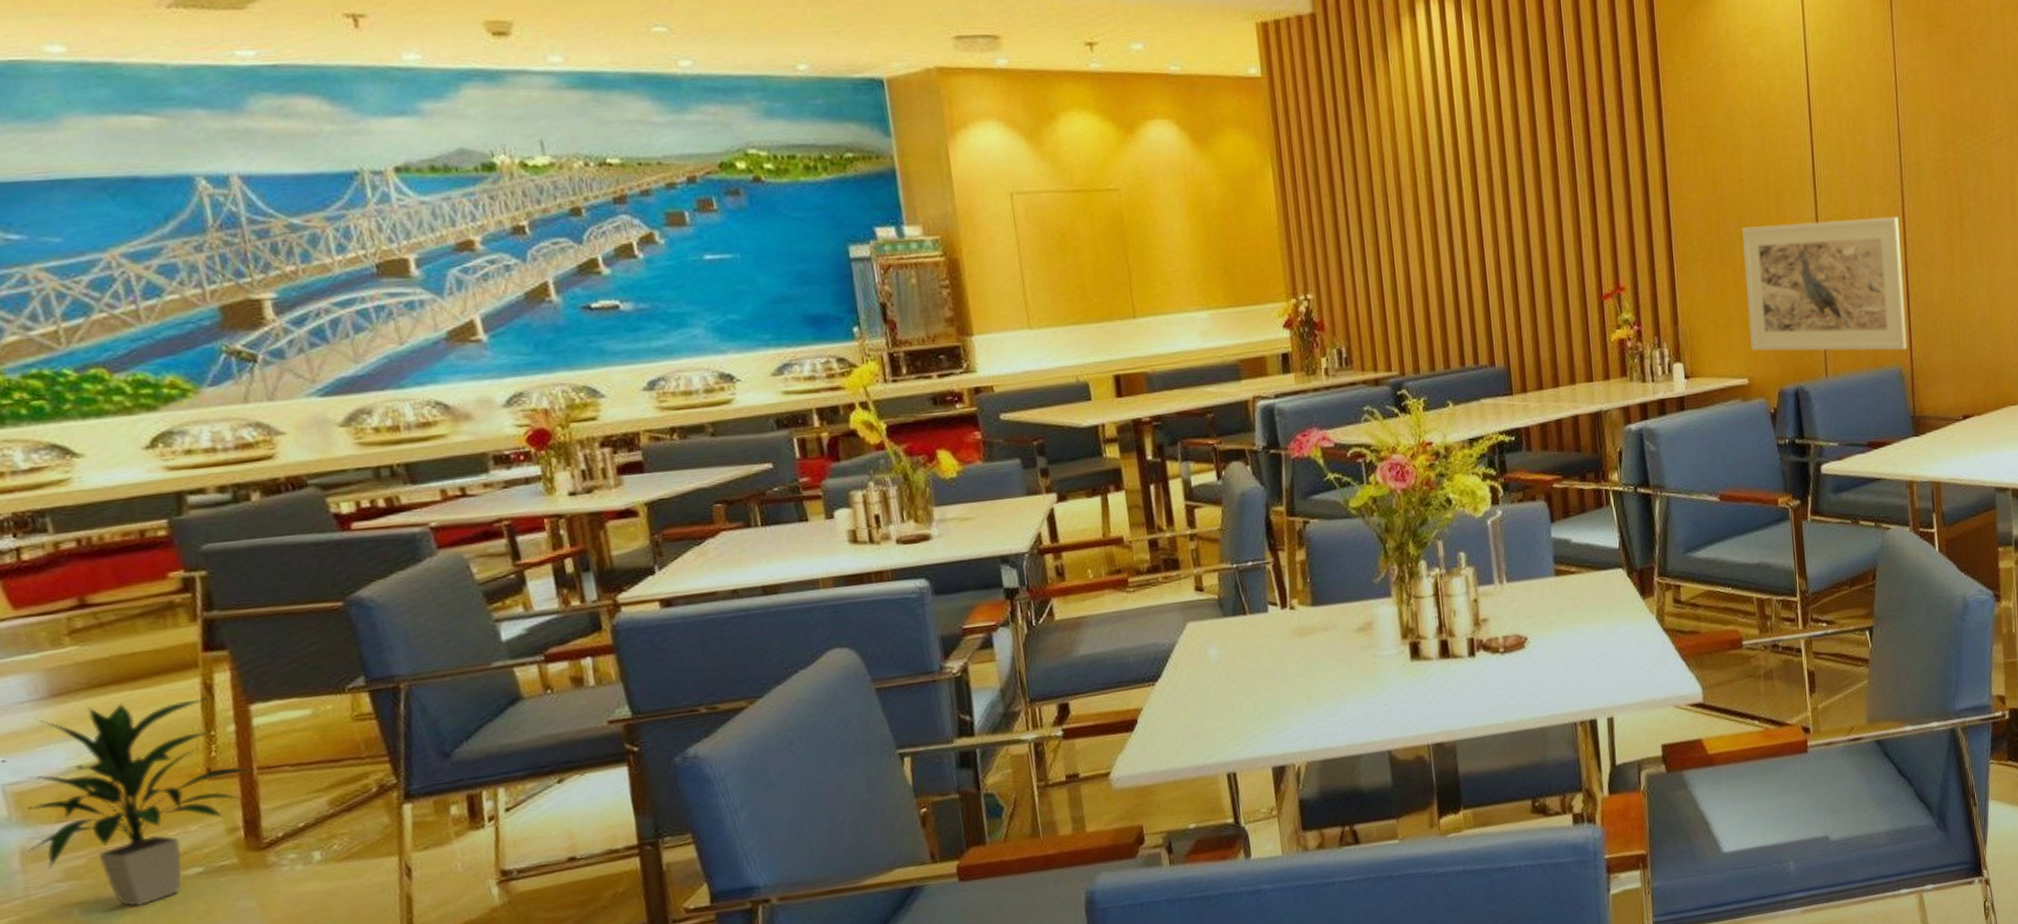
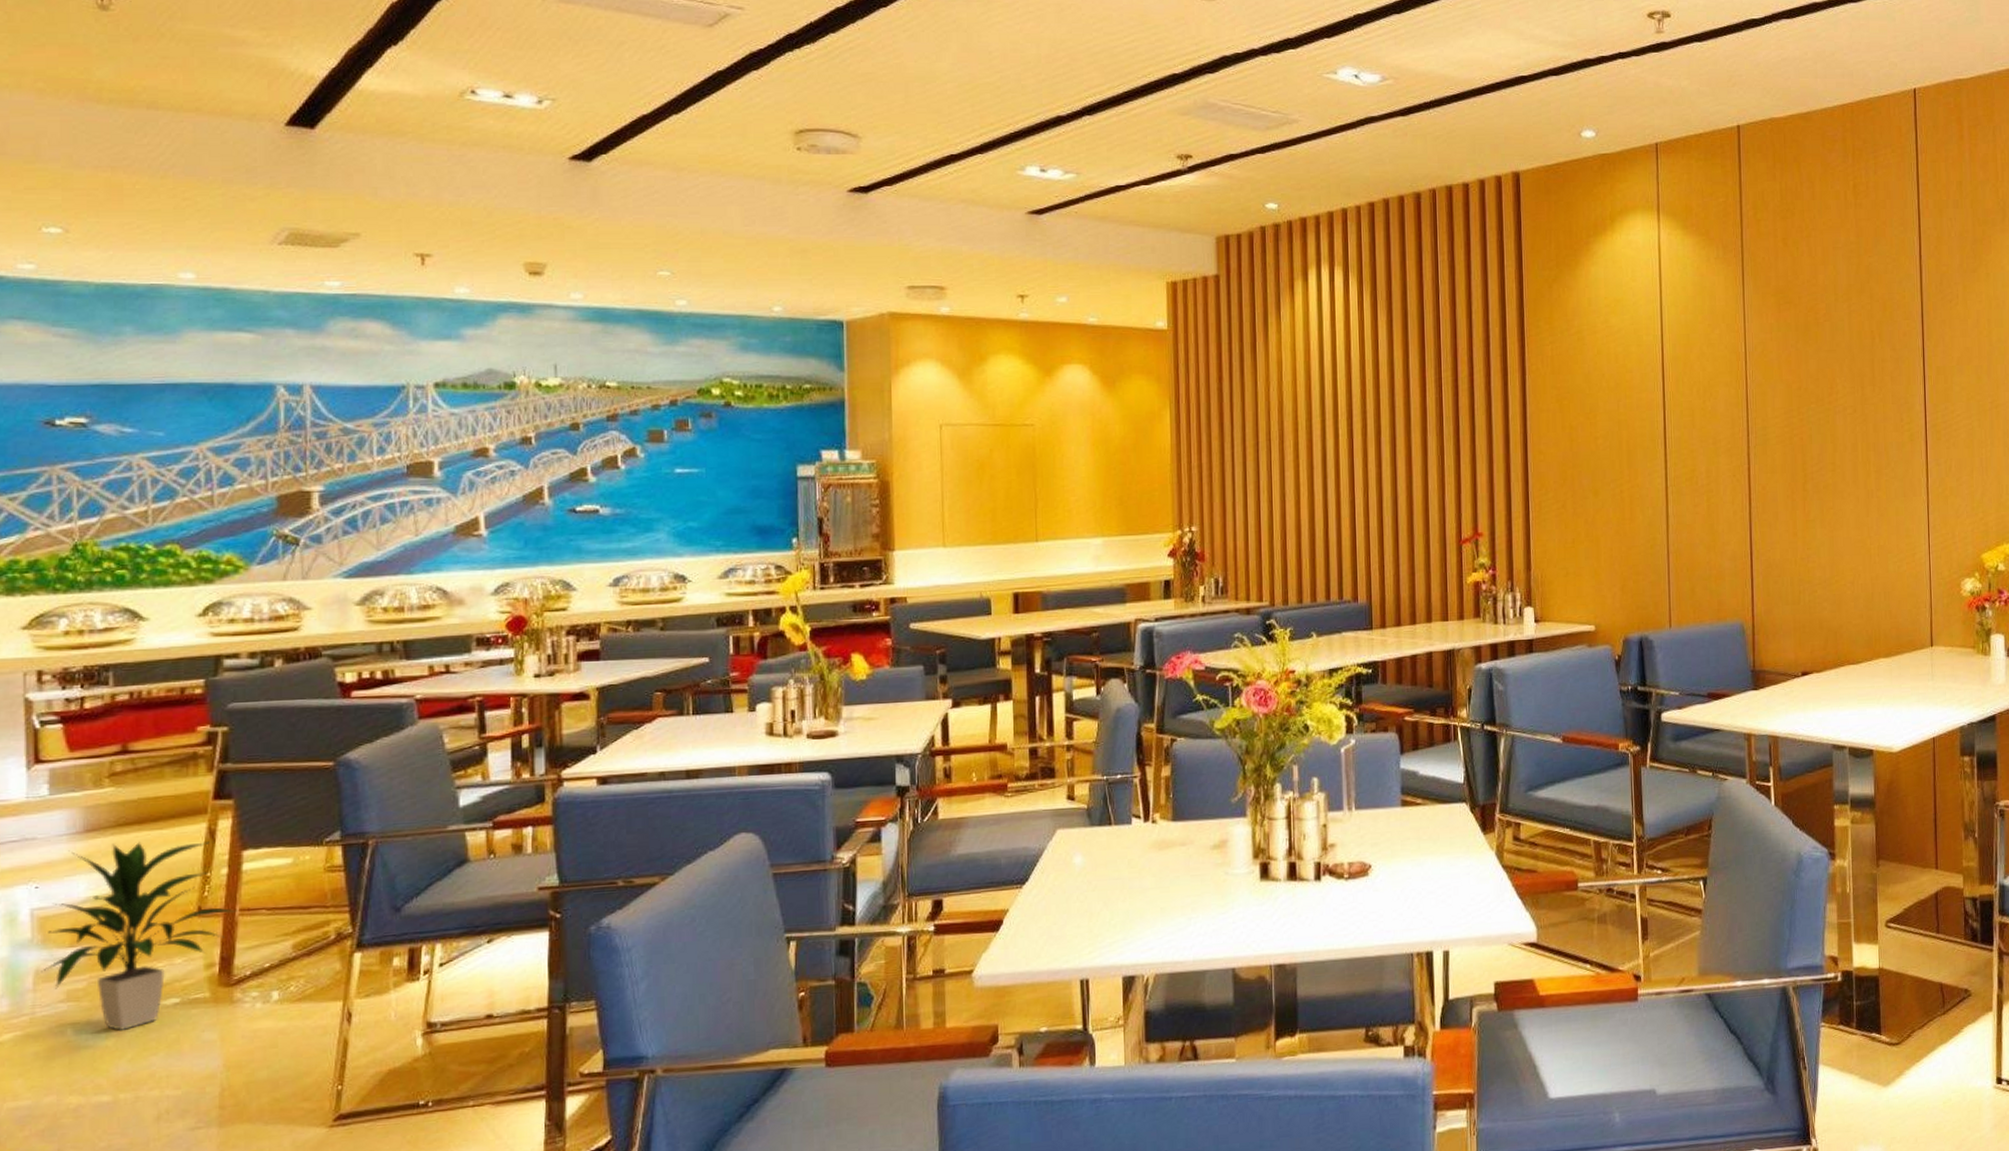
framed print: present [1742,217,1908,351] -> none [1595,478,1749,606]

